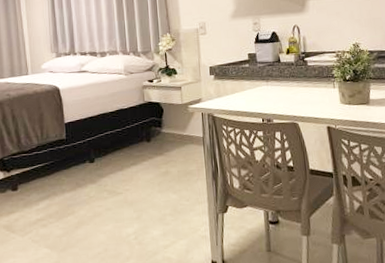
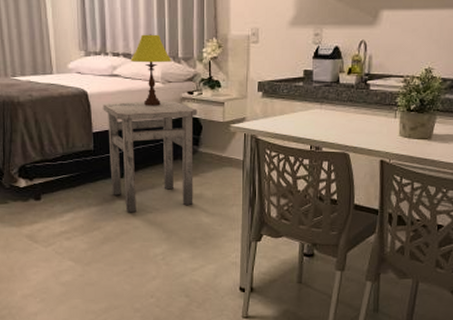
side table: none [73,89,161,196] -> present [103,101,197,213]
table lamp: none [96,34,133,96] -> present [130,34,172,106]

